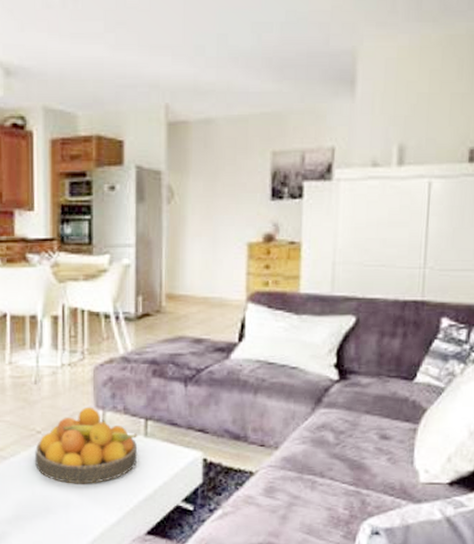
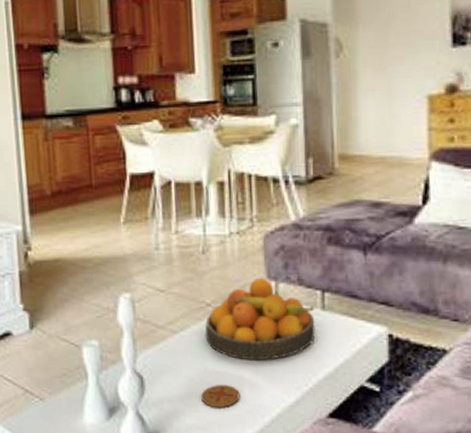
coaster: none [28,507,66,528] -> present [201,385,240,407]

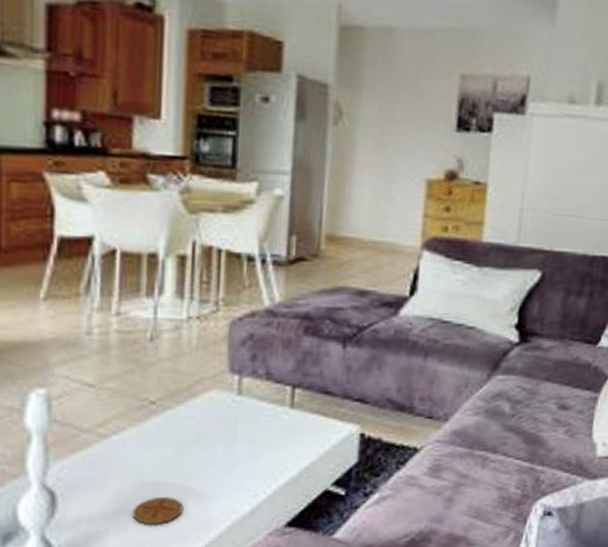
fruit bowl: present [205,277,316,361] -> none [146,370,282,468]

